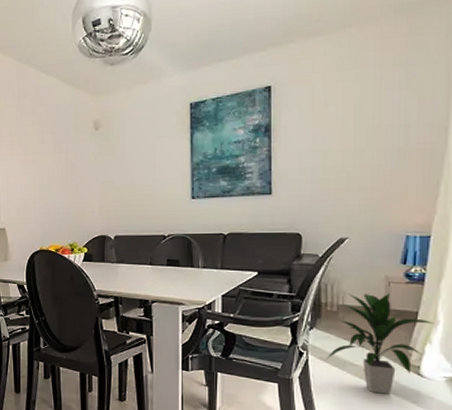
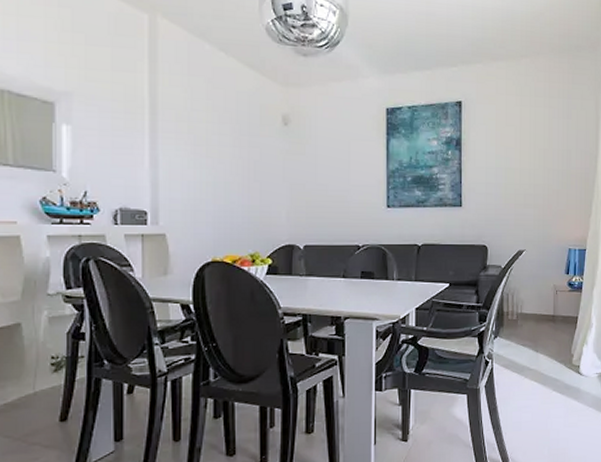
indoor plant: present [326,293,435,394] -> none [508,301,590,394]

